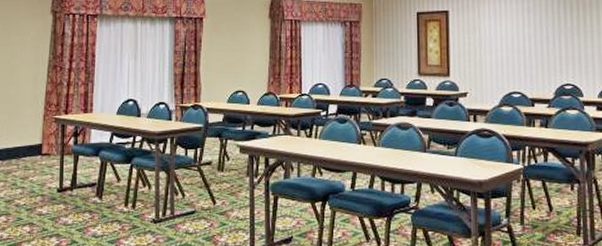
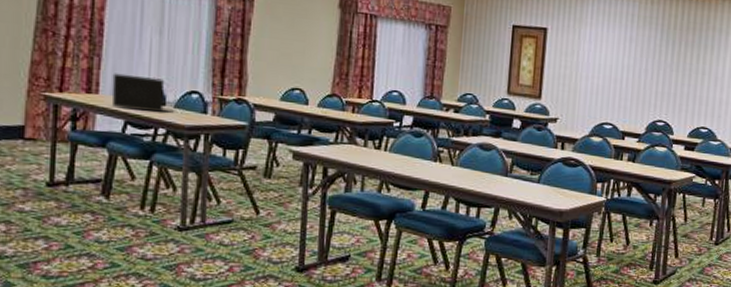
laptop: none [101,94,148,123] -> present [111,73,176,113]

